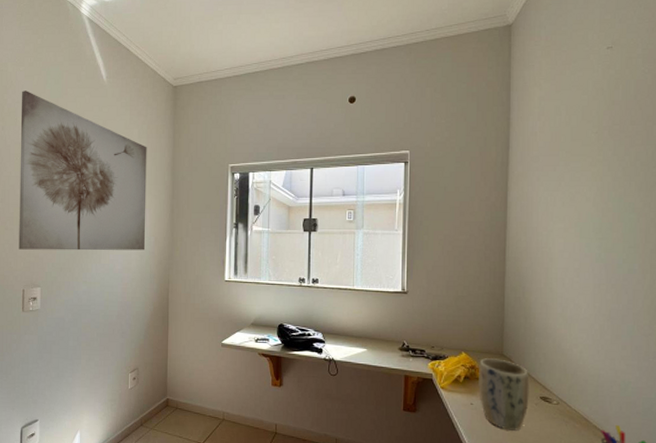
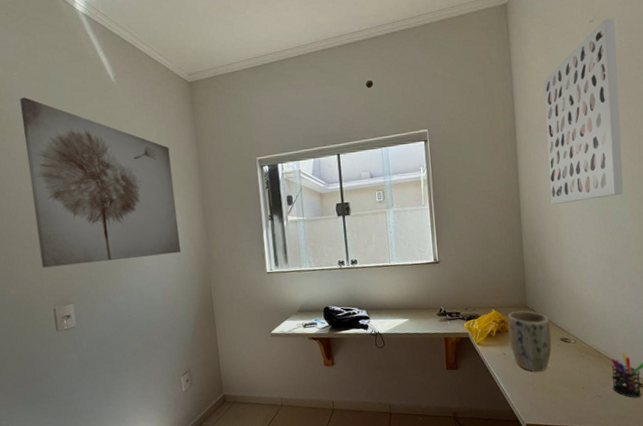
wall art: none [542,45,638,245] -> present [543,17,624,205]

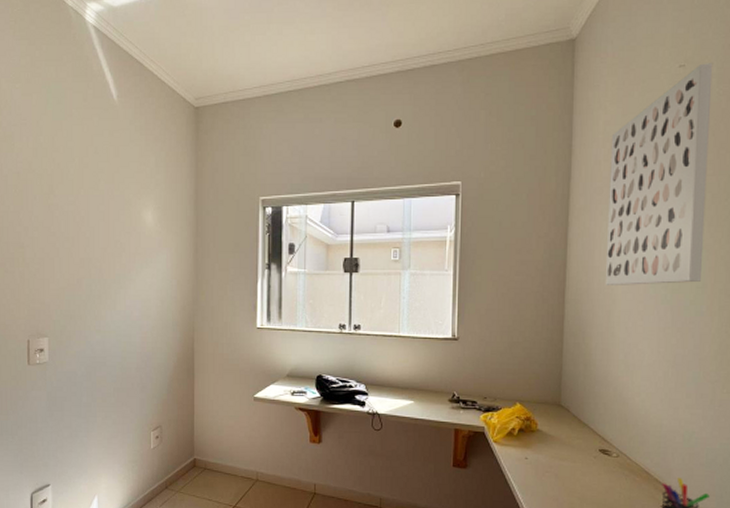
wall art: present [20,97,181,268] -> none [18,111,167,296]
plant pot: present [507,311,552,372] -> none [534,409,588,486]

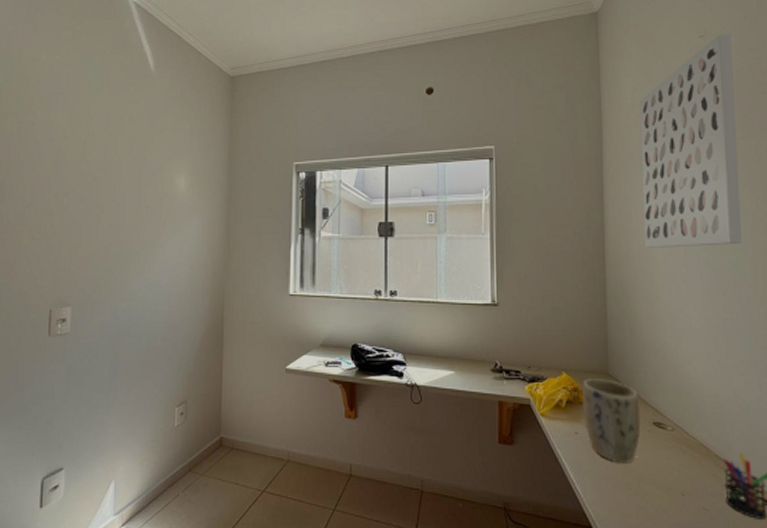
plant pot: none [534,409,588,486] -> present [582,379,641,463]

